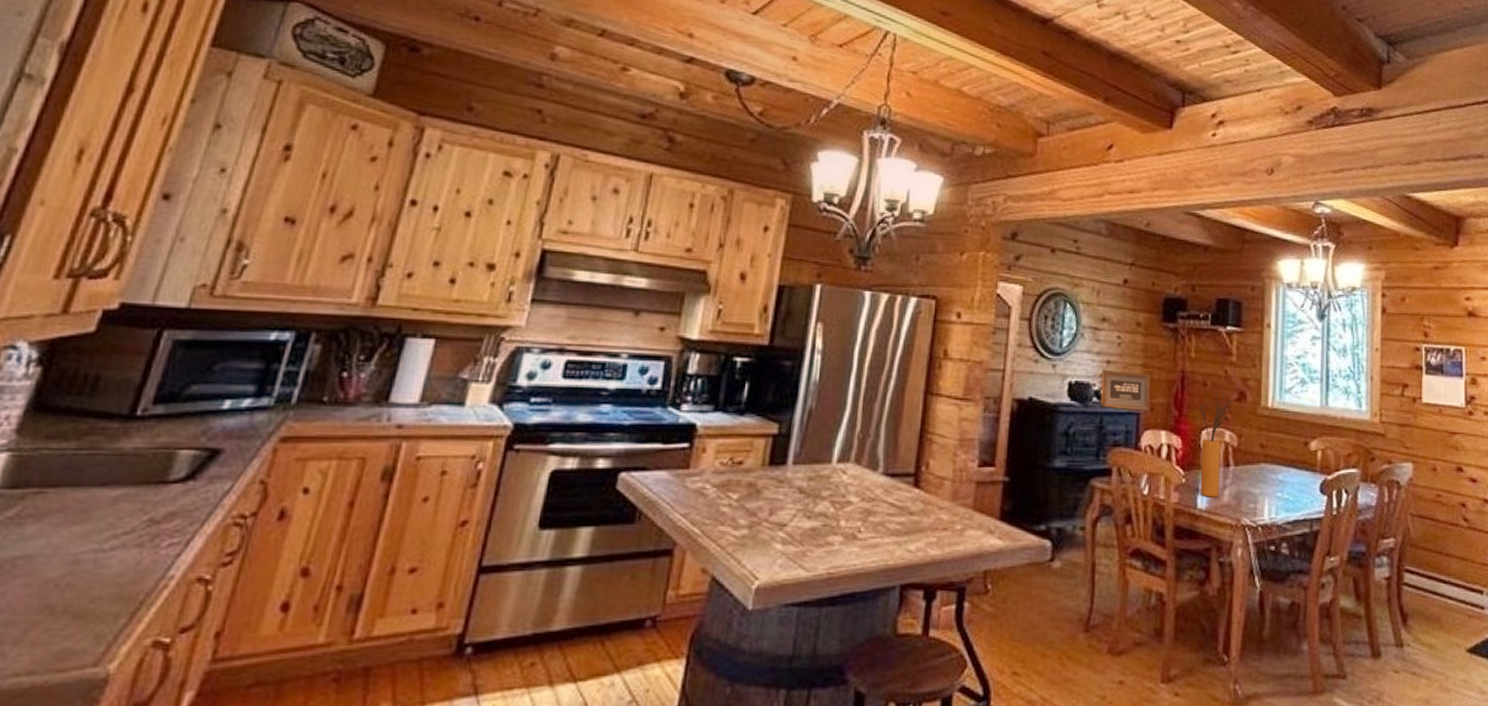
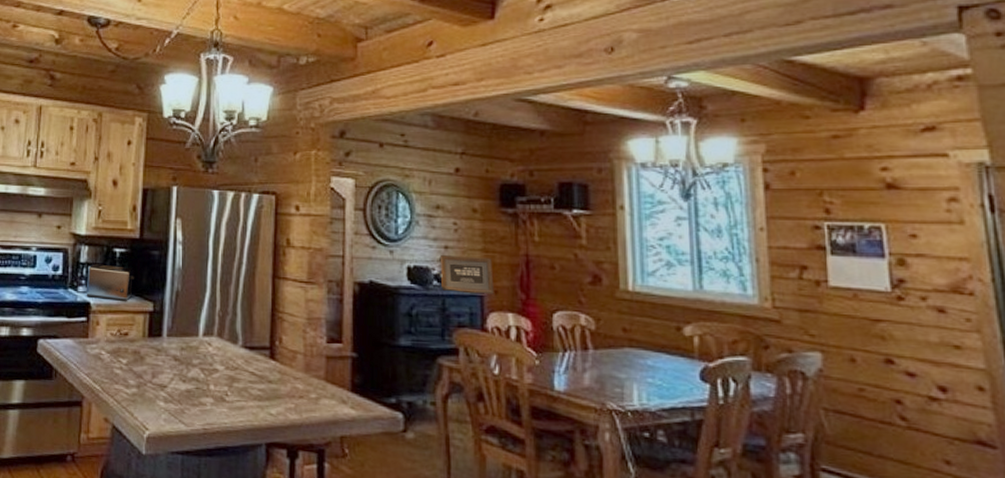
toaster: none [691,376,759,424] -> present [86,264,135,302]
vase: present [1199,390,1234,497] -> none [547,274,587,380]

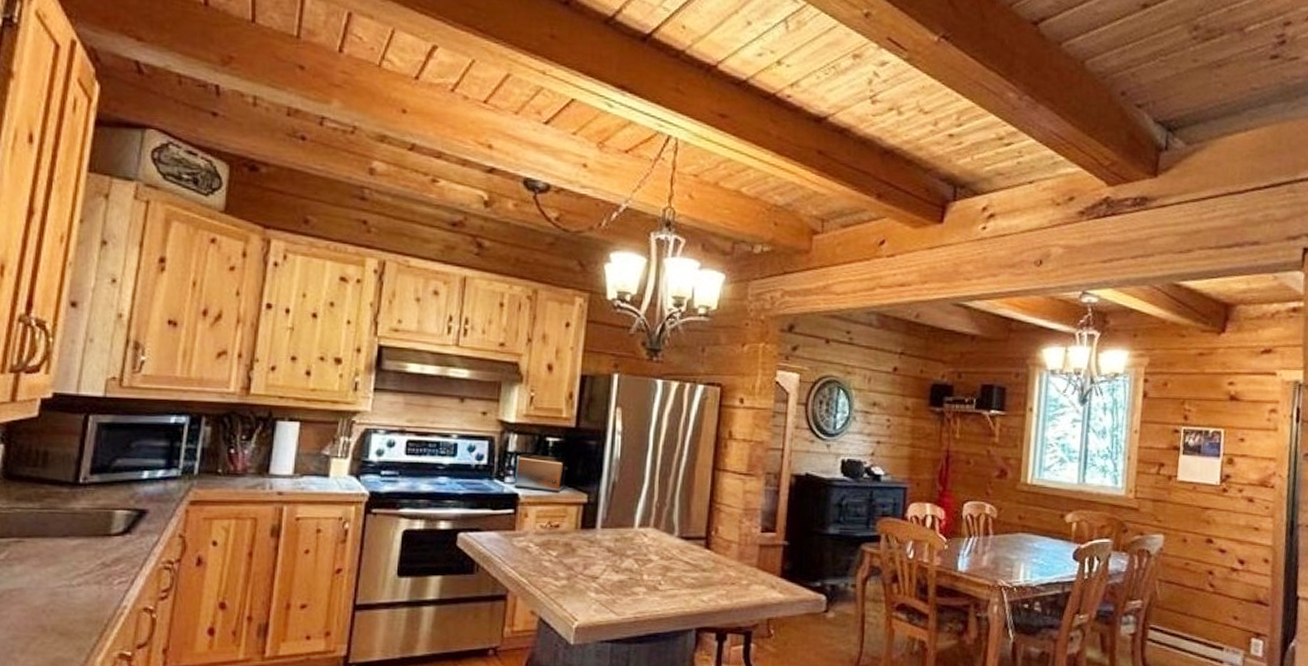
picture frame: present [439,255,494,294] -> none [871,450,918,487]

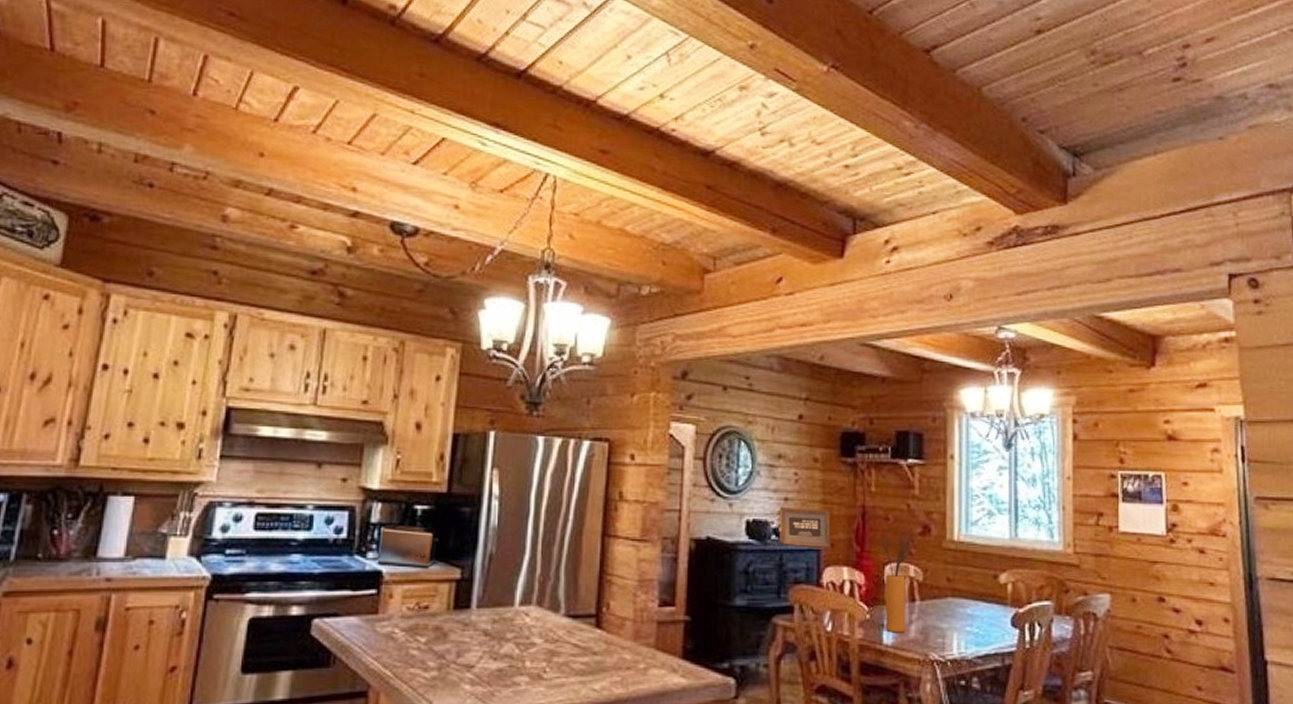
picture frame: none [871,450,918,487] -> present [779,508,831,548]
vase: none [961,468,995,562] -> present [881,525,918,633]

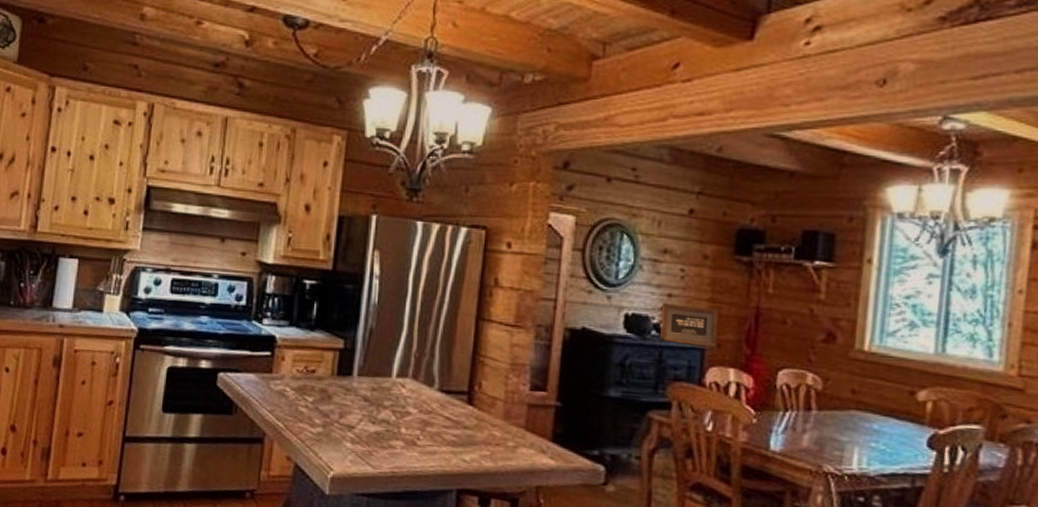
toaster: present [377,524,440,569] -> none [271,295,326,338]
vase: present [881,525,918,633] -> none [774,330,820,441]

